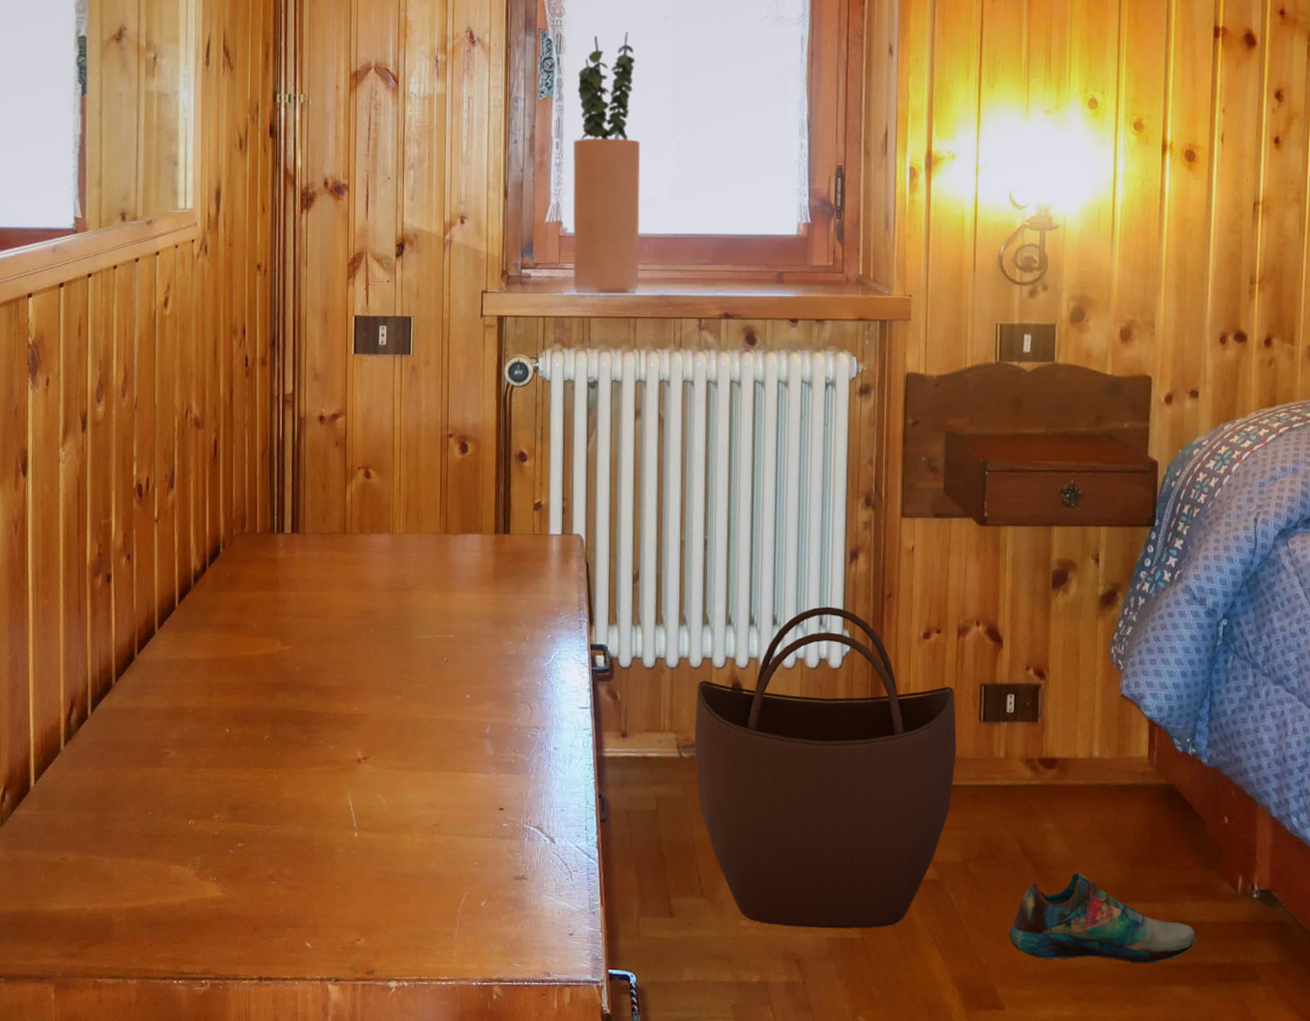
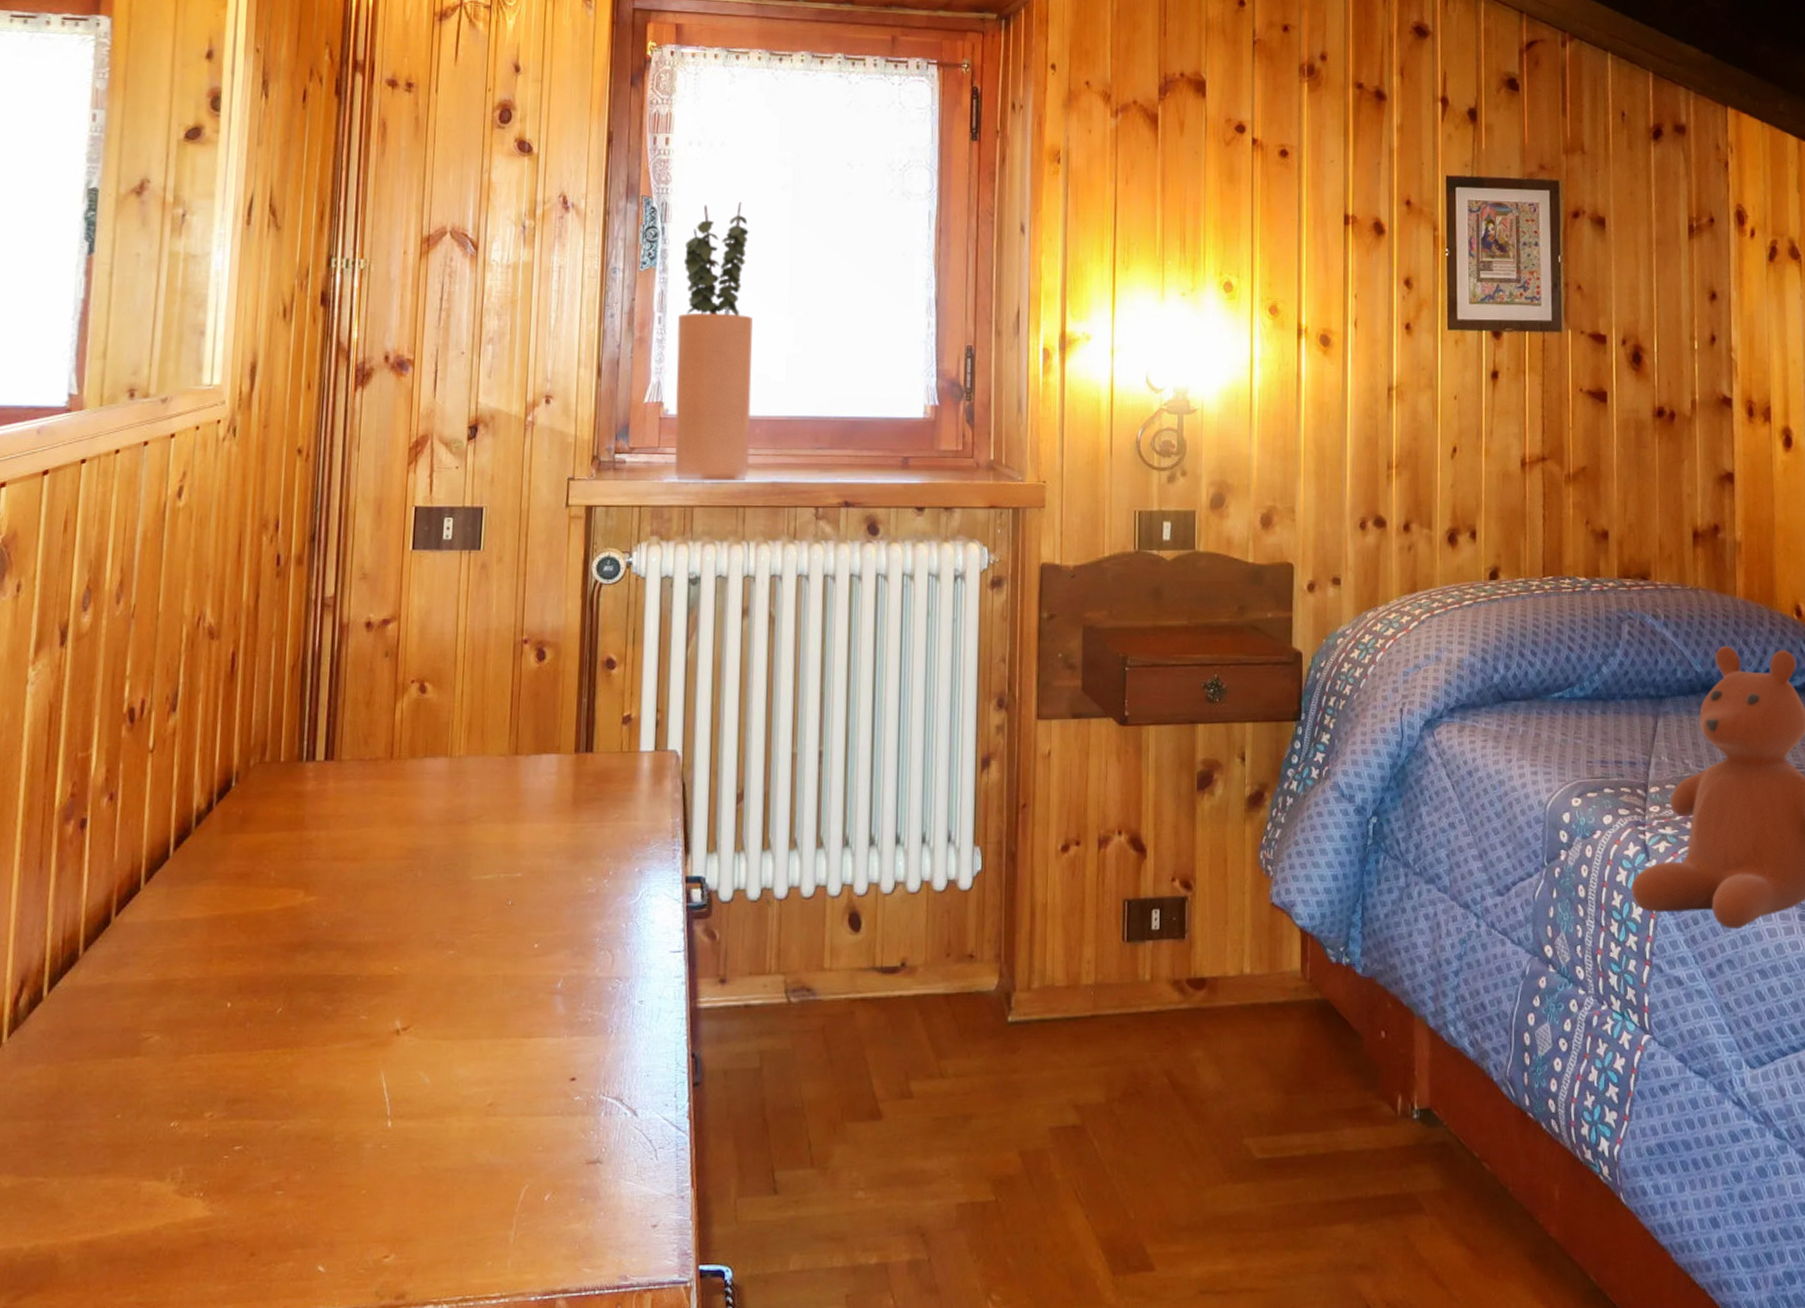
woven basket: present [694,606,957,929] -> none [805,821,1099,1194]
athletic shoe: present [1008,871,1197,964] -> none [1158,1104,1357,1207]

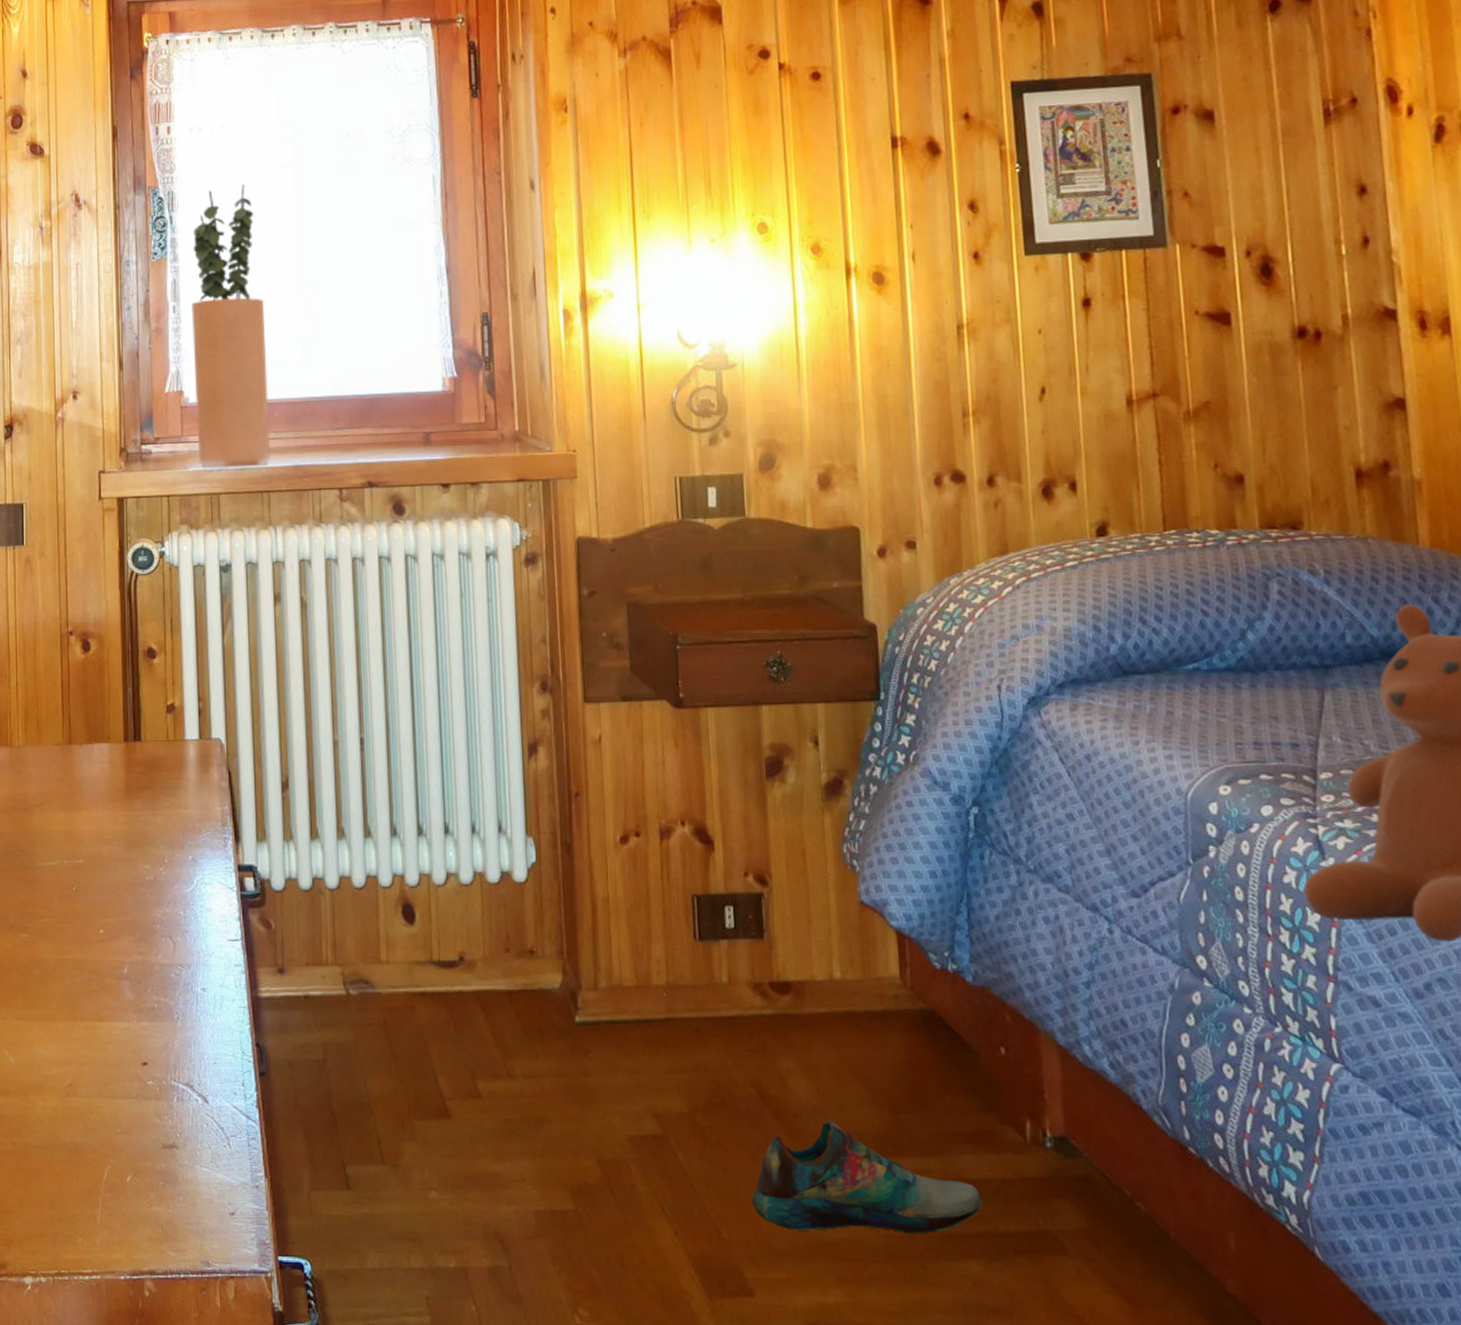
athletic shoe: none [1158,1104,1357,1207] -> present [751,1120,983,1234]

